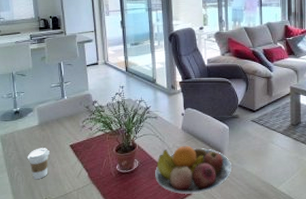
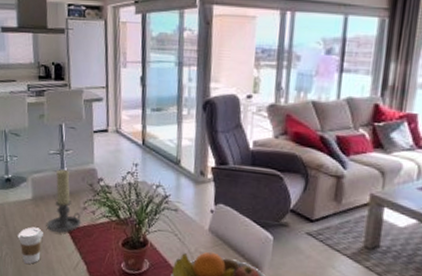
candle holder: none [52,97,81,149] -> present [46,169,82,233]

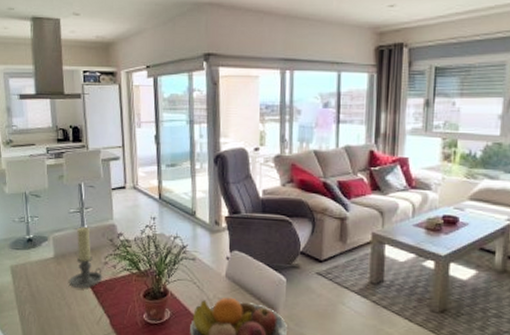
coffee cup: present [17,227,43,264] -> none [40,284,66,321]

